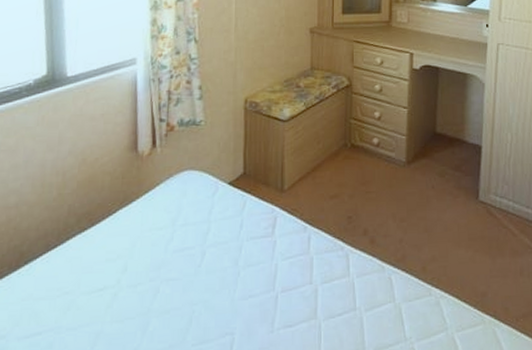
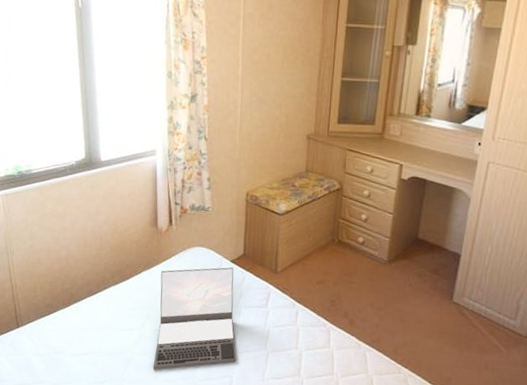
laptop: none [130,192,239,341] -> present [153,267,237,370]

